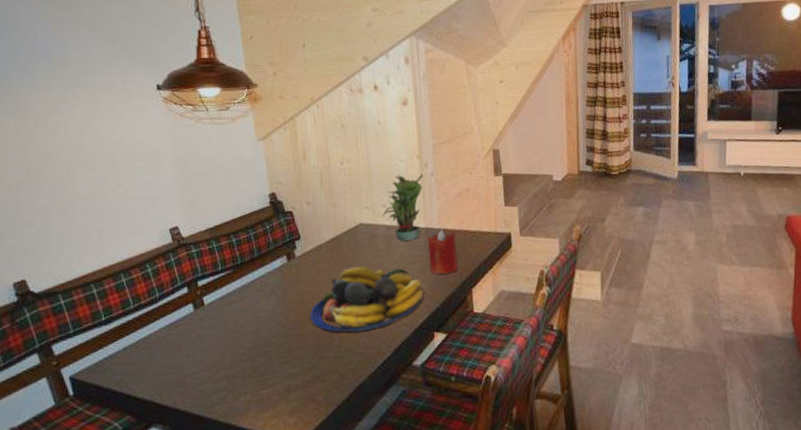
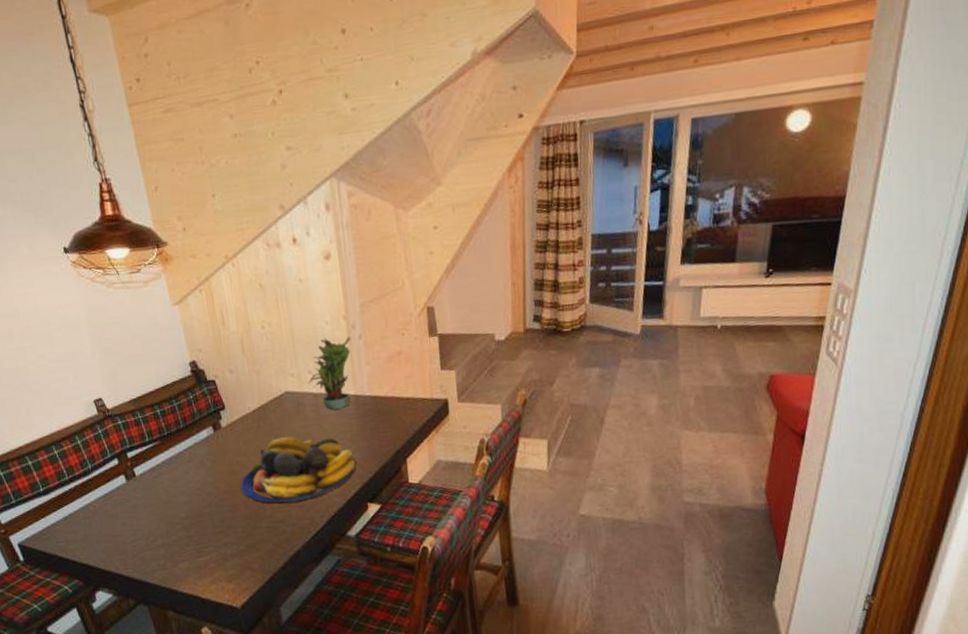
candle: present [427,229,459,275] -> none [357,396,392,444]

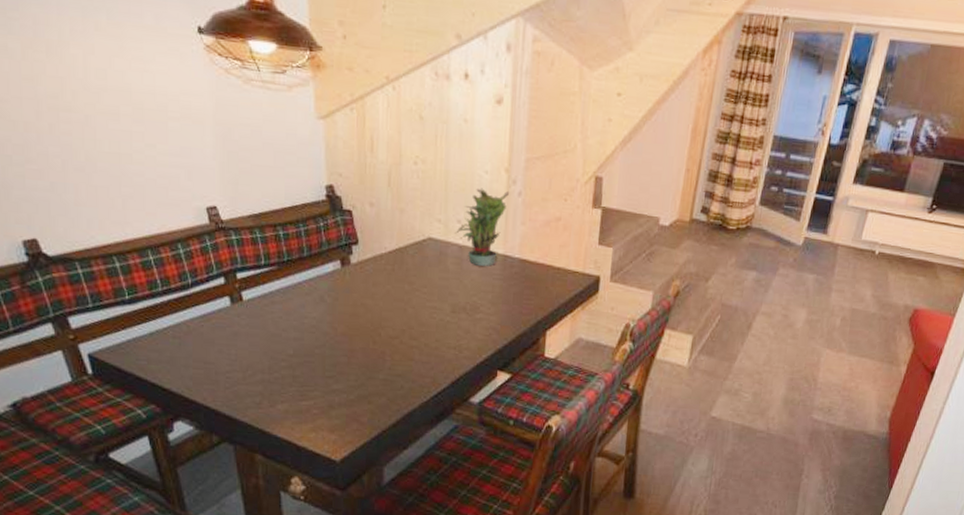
fruit bowl: present [240,435,355,503] -> none [361,285,491,358]

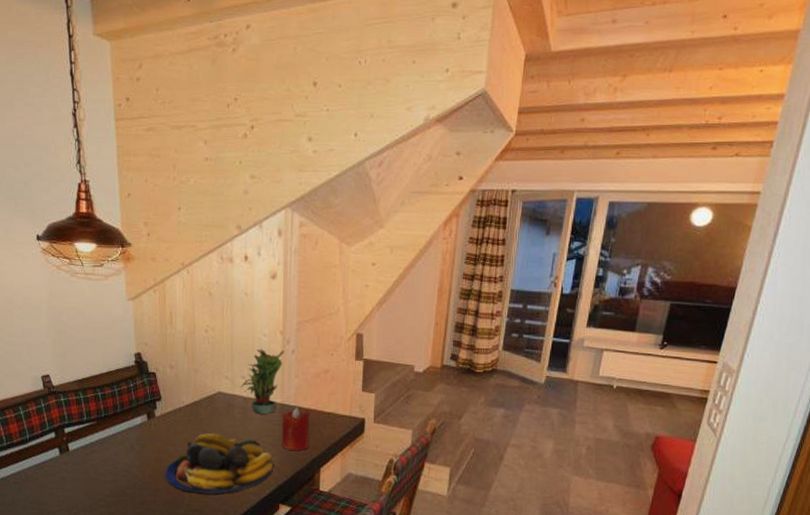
fruit bowl: none [361,285,491,358] -> present [164,432,273,495]
candle: none [502,259,538,310] -> present [281,407,311,450]

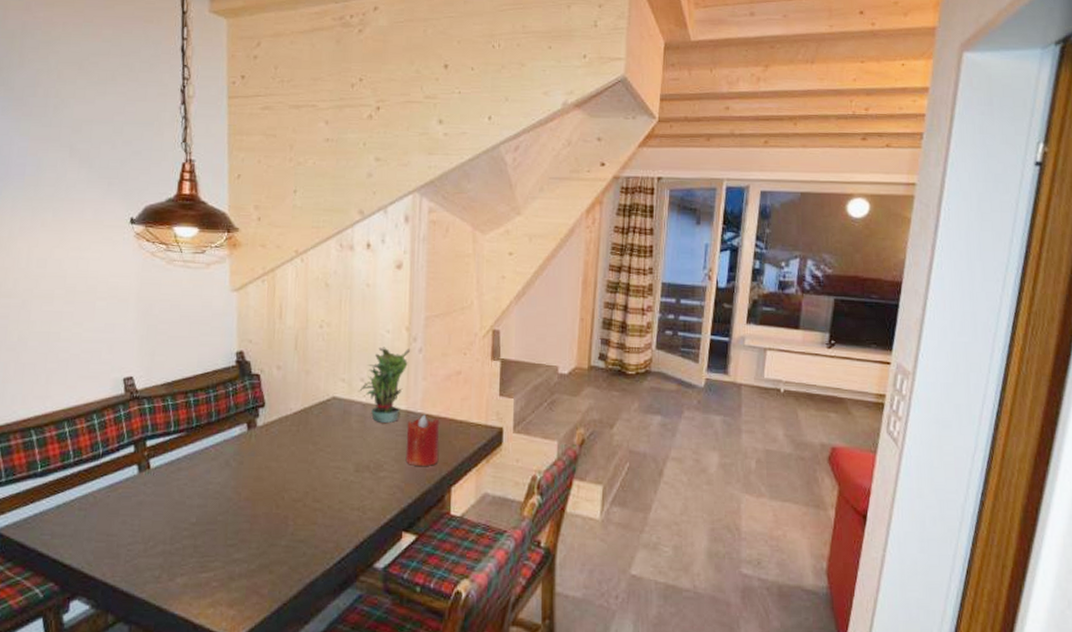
fruit bowl: present [164,432,273,495] -> none [264,445,395,521]

